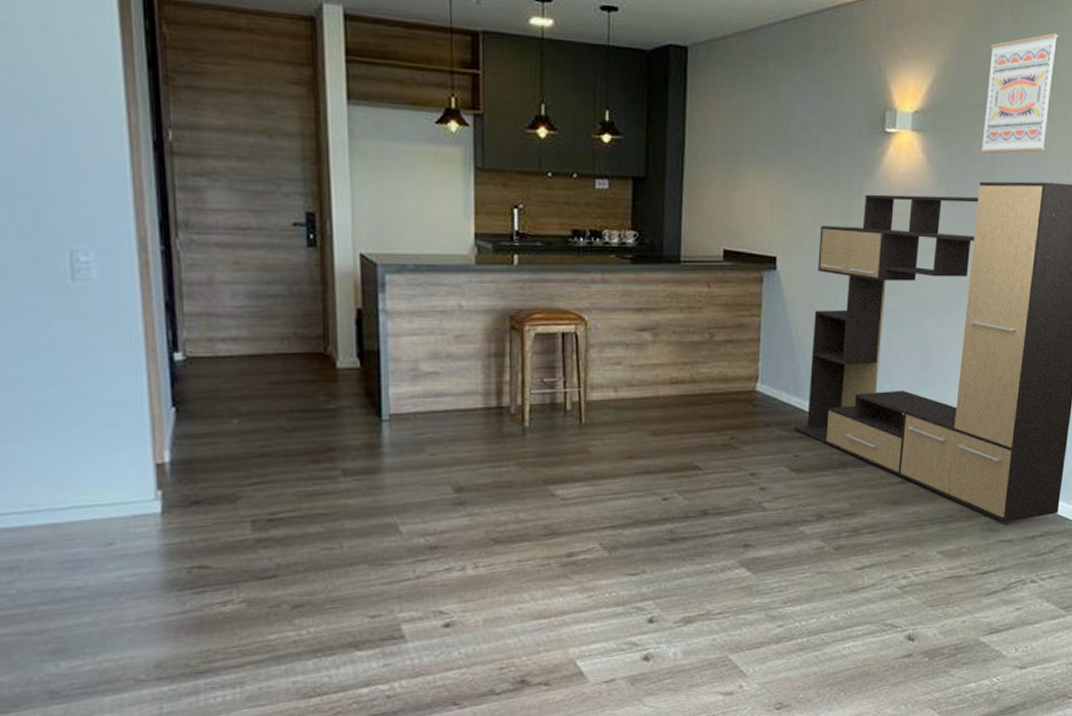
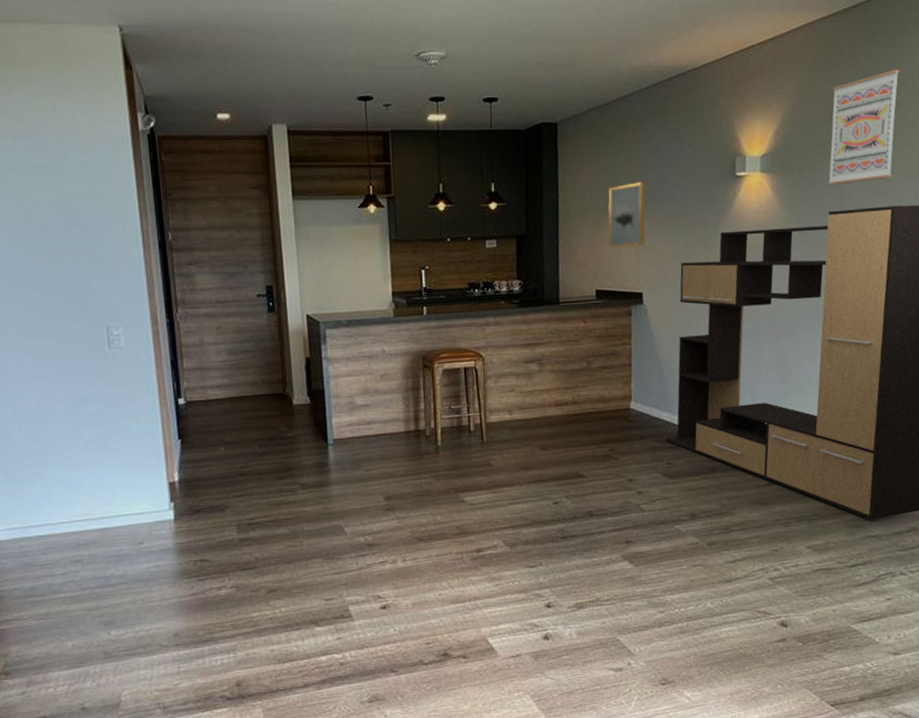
wall art: none [740,127,786,203] -> present [607,182,646,248]

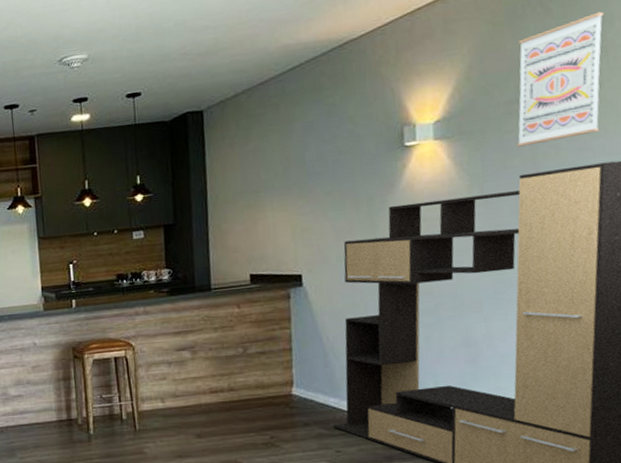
wall art: present [607,182,646,248] -> none [260,161,303,231]

